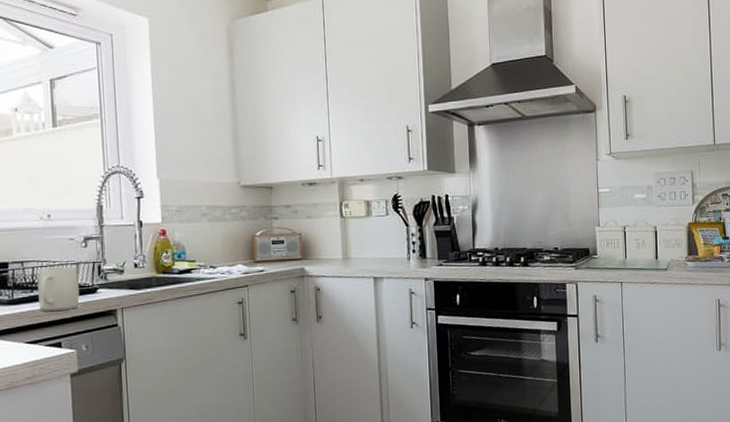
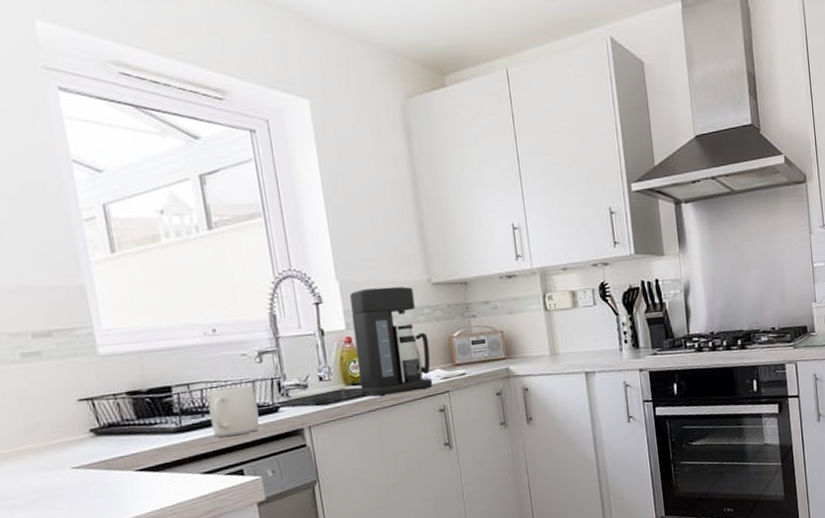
coffee maker: none [167,186,234,286] -> present [350,286,433,398]

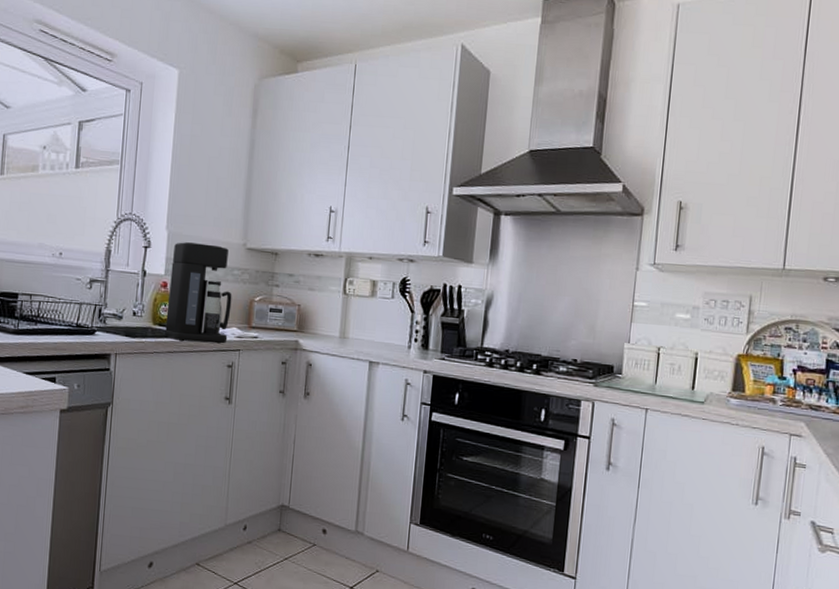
mug: present [208,385,260,437] -> none [40,303,81,348]

